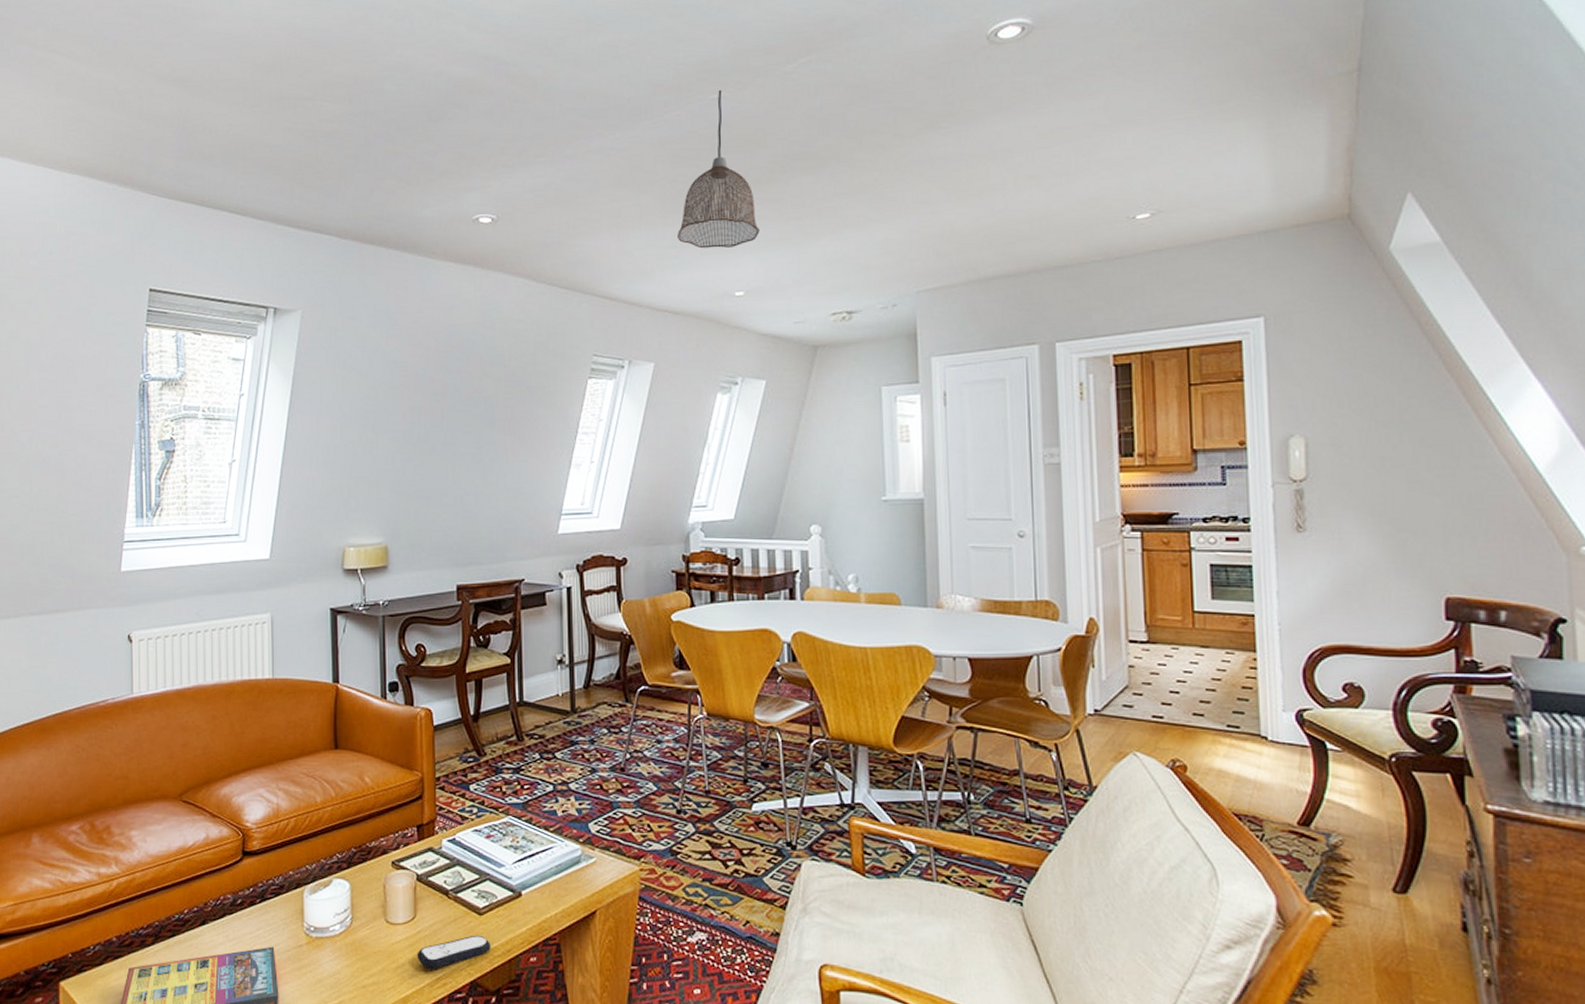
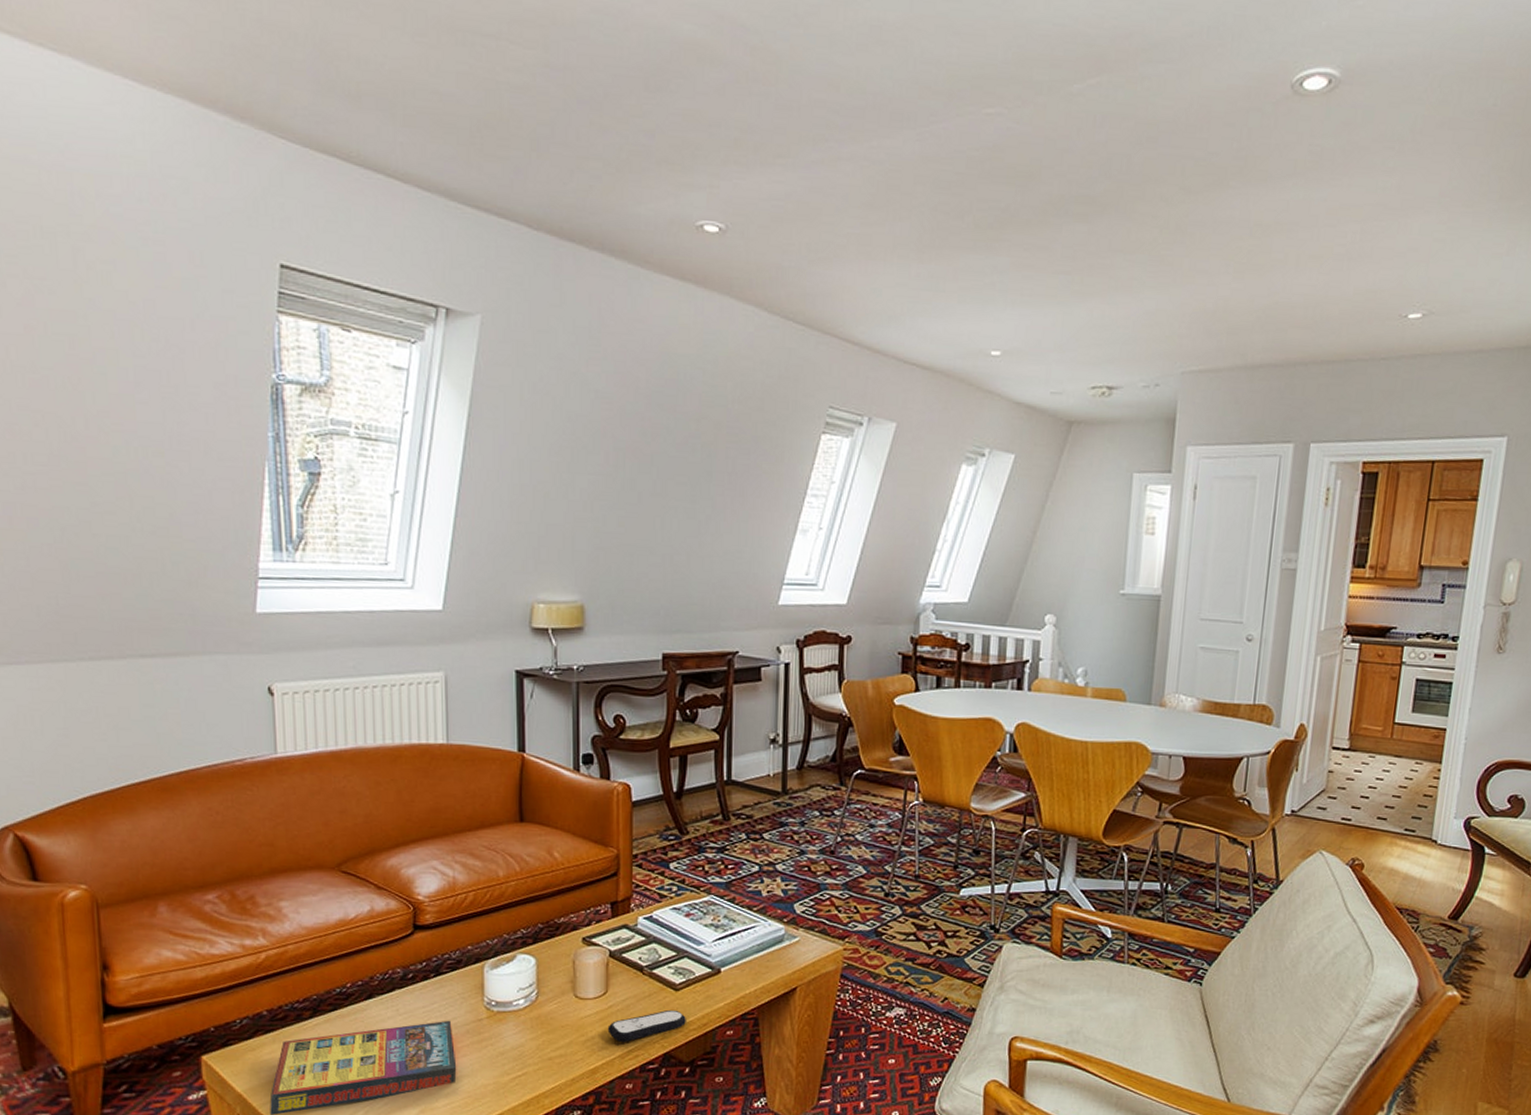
pendant lamp: present [678,90,760,249] -> none [933,104,1024,298]

